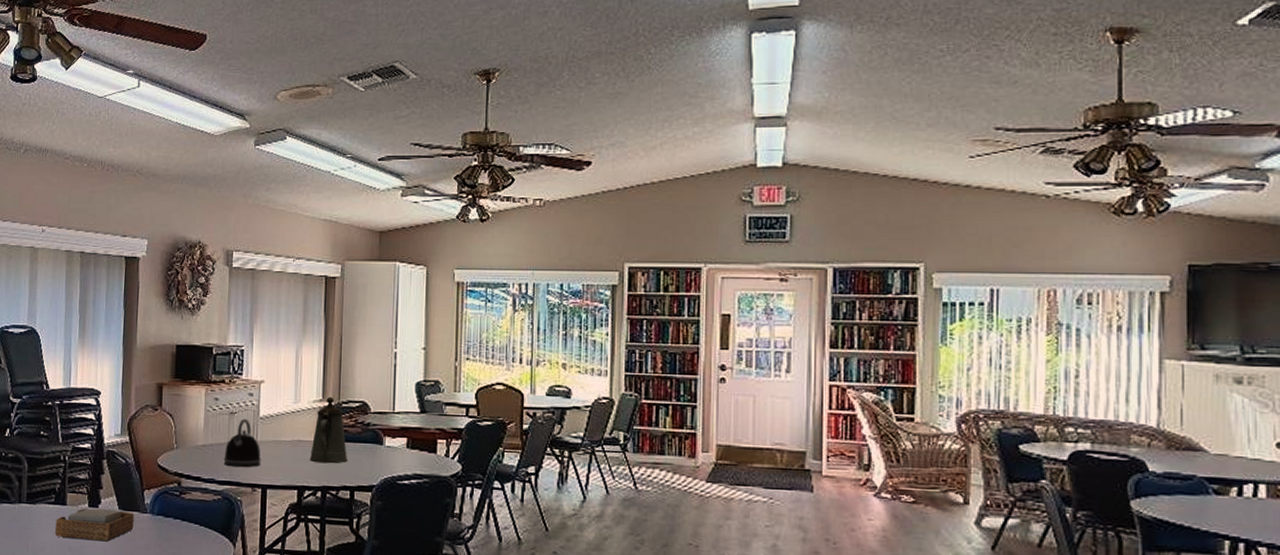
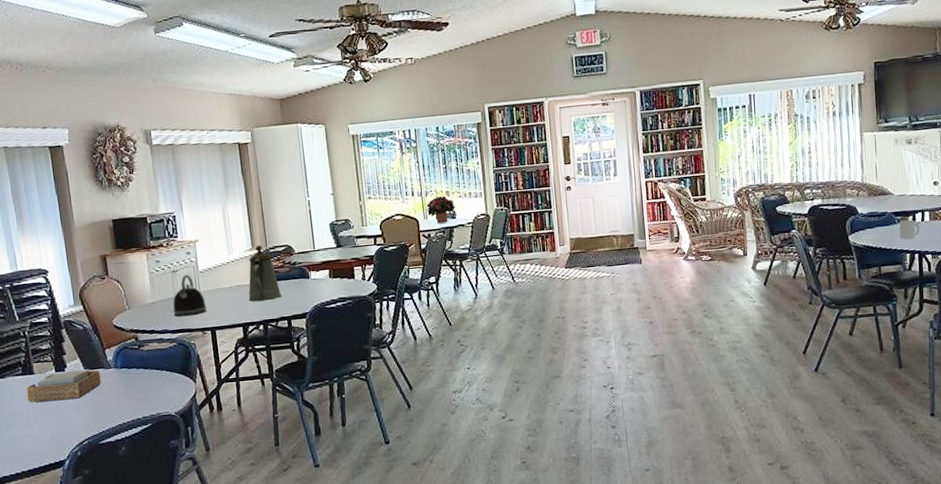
bouquet: none [535,368,572,402] -> present [426,195,456,224]
cup: none [1214,491,1249,521] -> present [899,220,920,240]

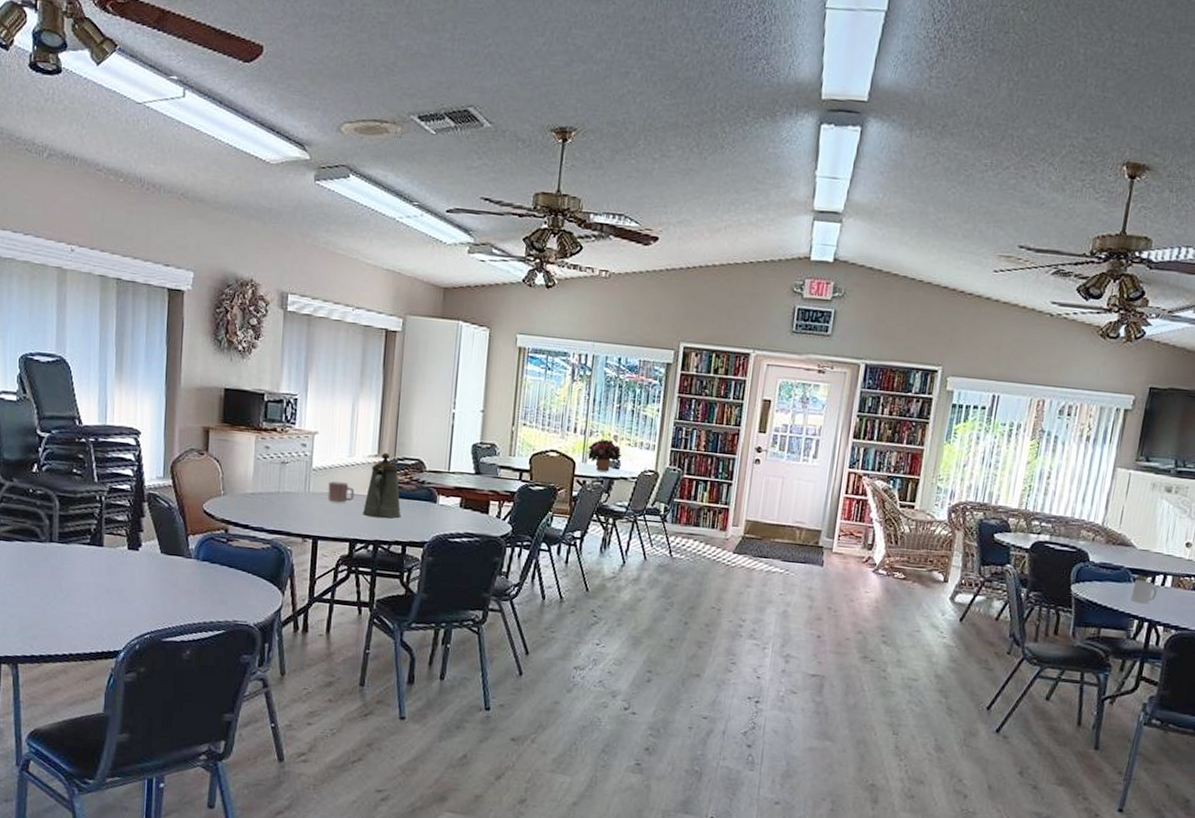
napkin holder: present [26,370,101,403] -> none [91,550,178,585]
kettle: present [173,274,207,317] -> none [273,468,313,518]
mug: none [215,277,239,297] -> present [327,481,355,504]

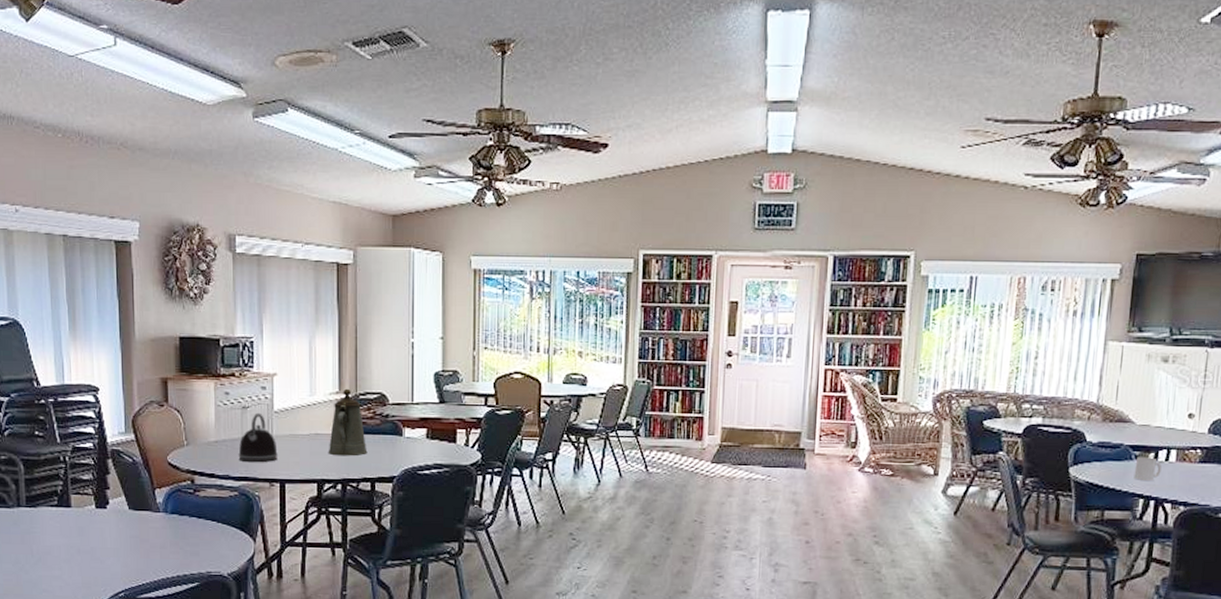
kettle: none [273,468,313,518] -> present [238,412,278,462]
mug: present [327,481,355,504] -> none [291,422,319,445]
bouquet: present [587,438,622,472] -> none [552,356,588,390]

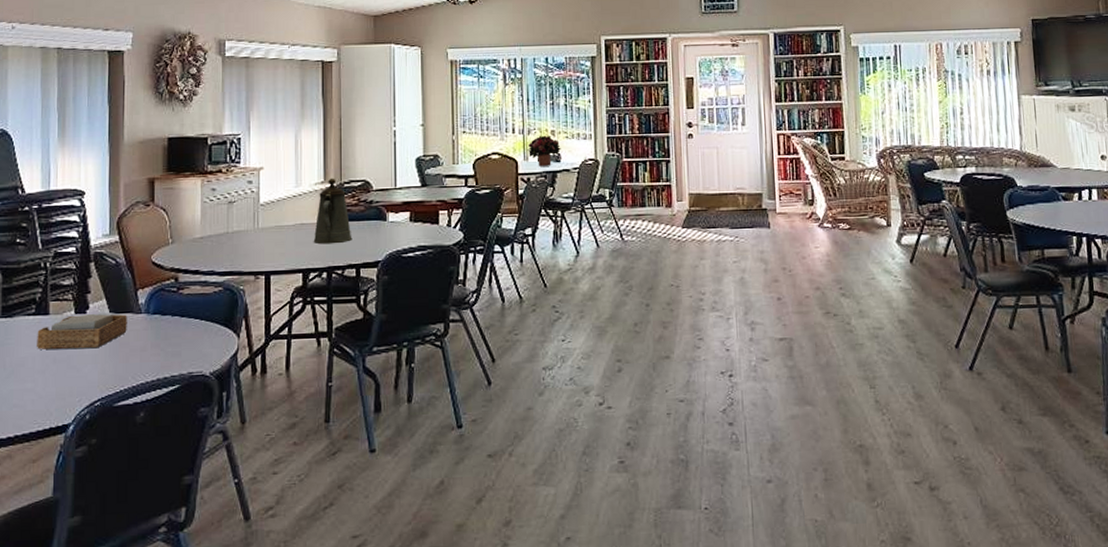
napkin holder: none [61,509,147,543] -> present [37,314,127,350]
kettle: present [238,412,278,462] -> none [223,206,263,256]
bouquet: none [552,356,588,390] -> present [527,135,561,166]
cup: present [1134,457,1162,482] -> none [1063,197,1087,220]

